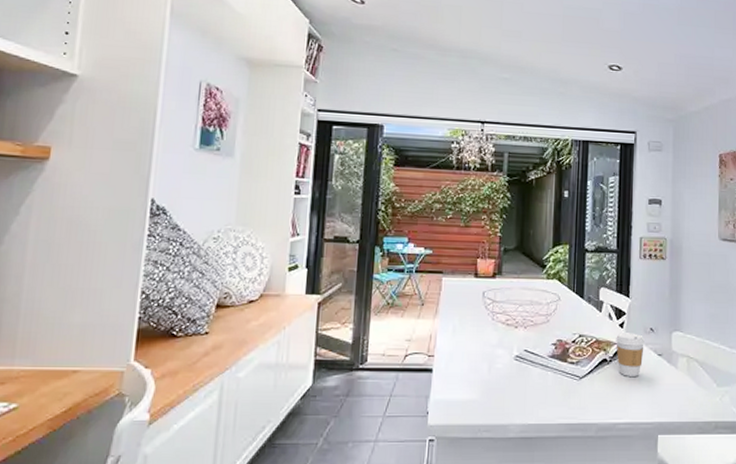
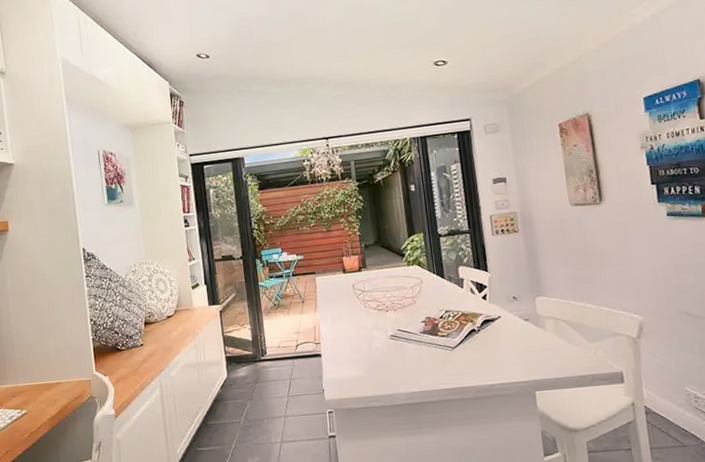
coffee cup: present [616,333,645,376] -> none [480,303,510,343]

